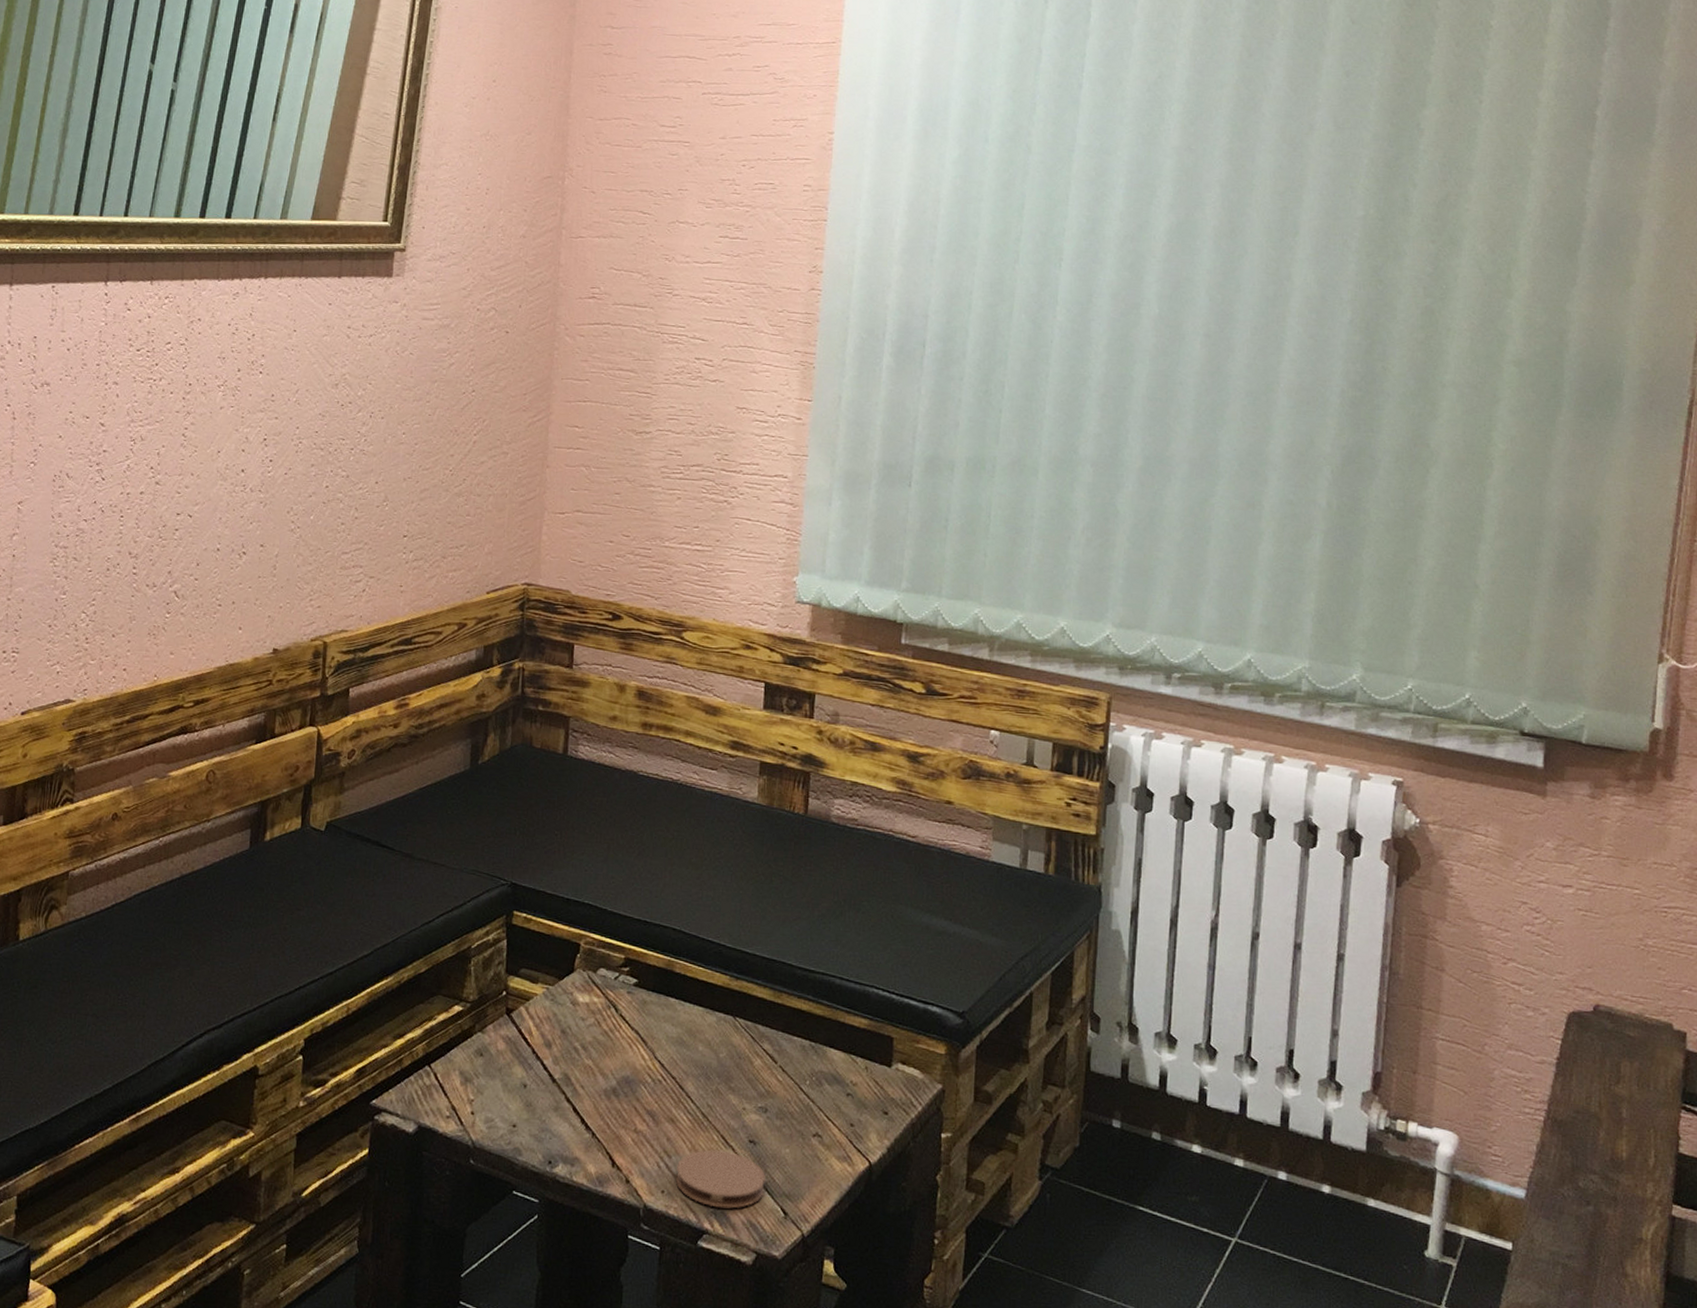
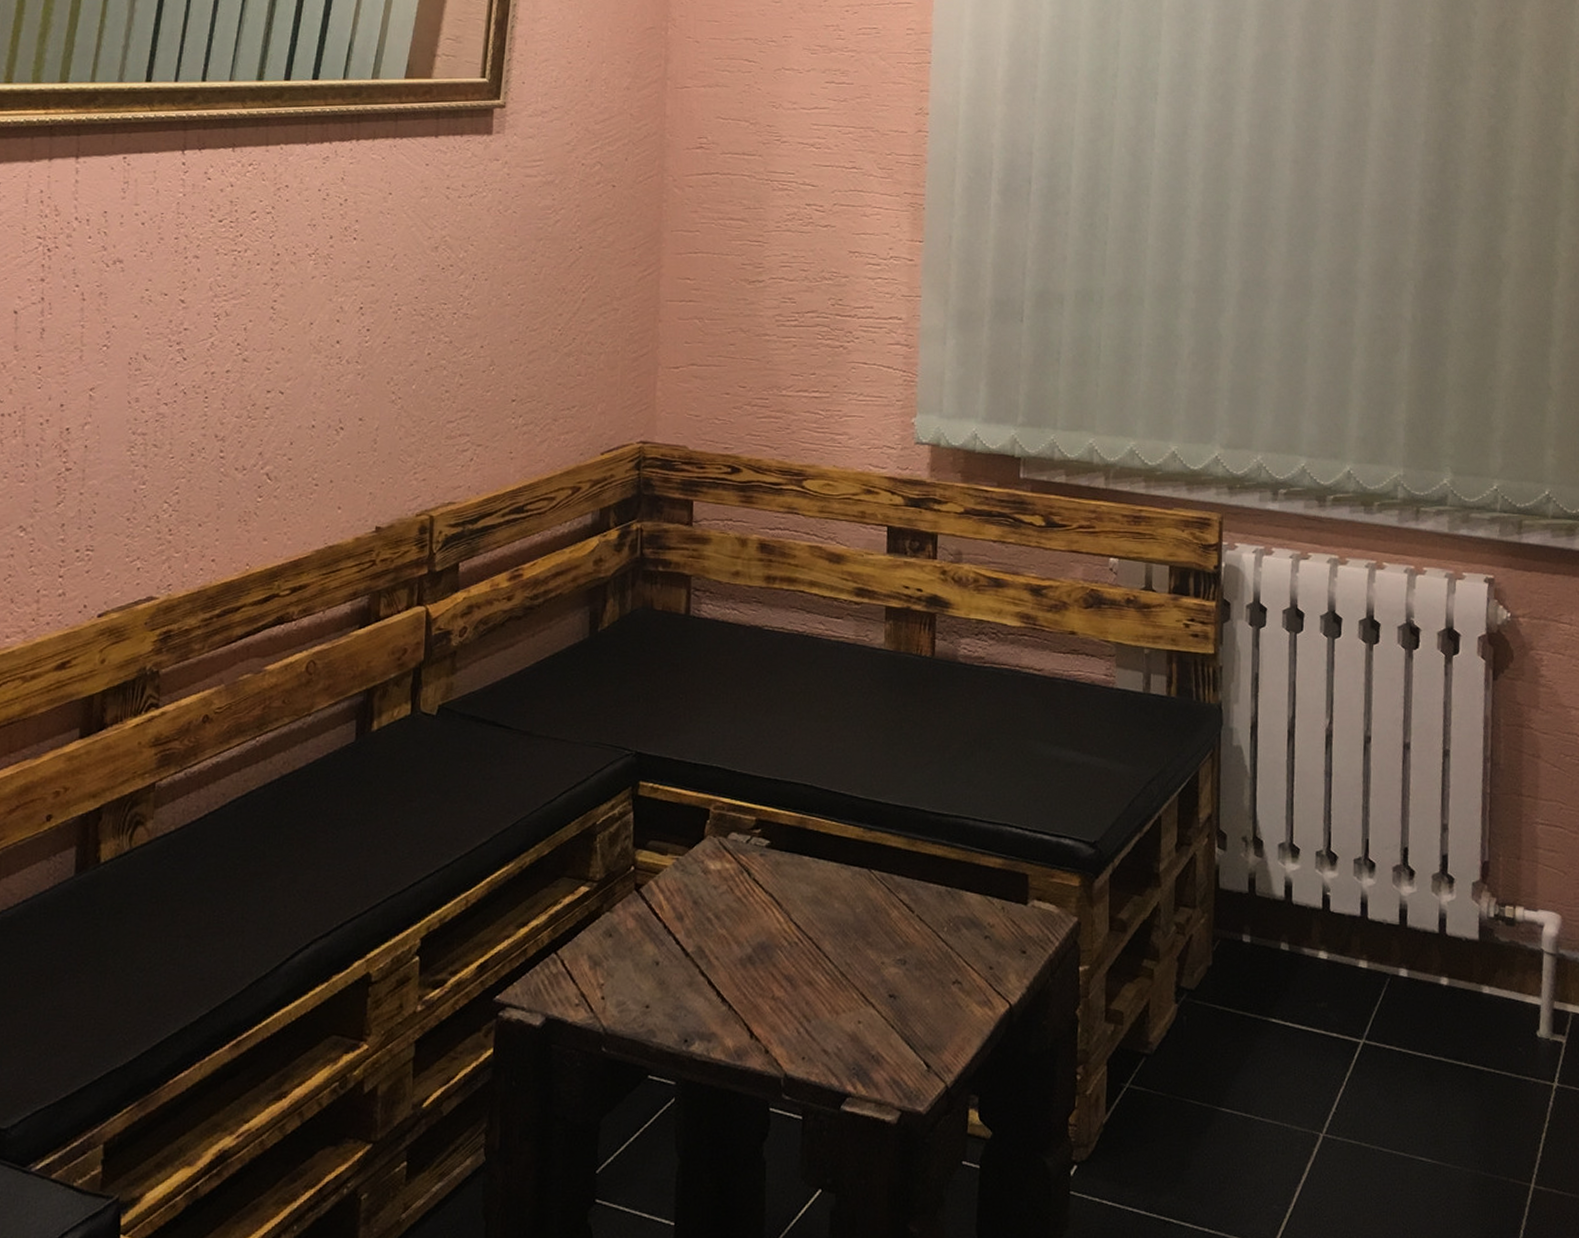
coaster: present [675,1149,767,1209] -> none [815,1008,908,1069]

